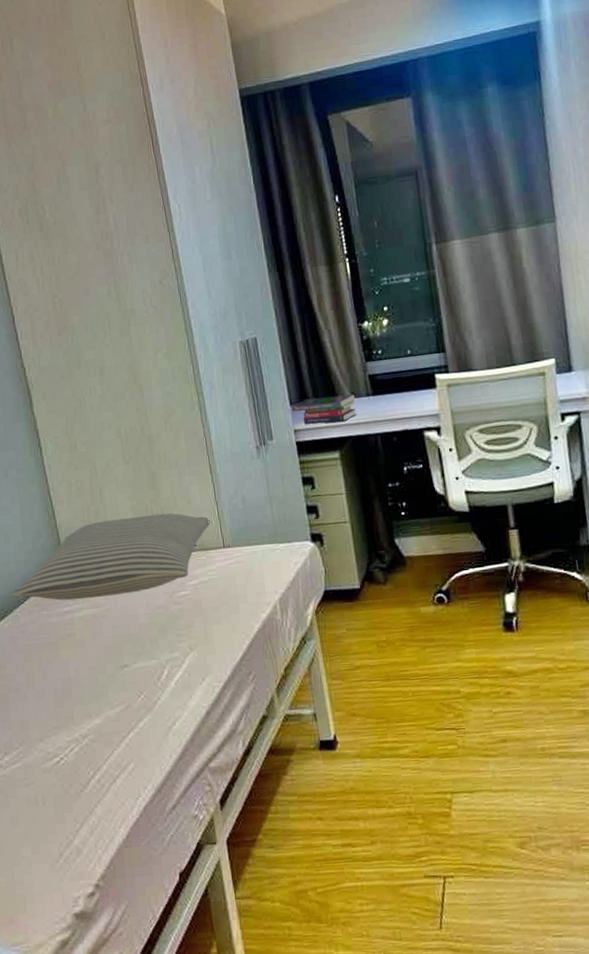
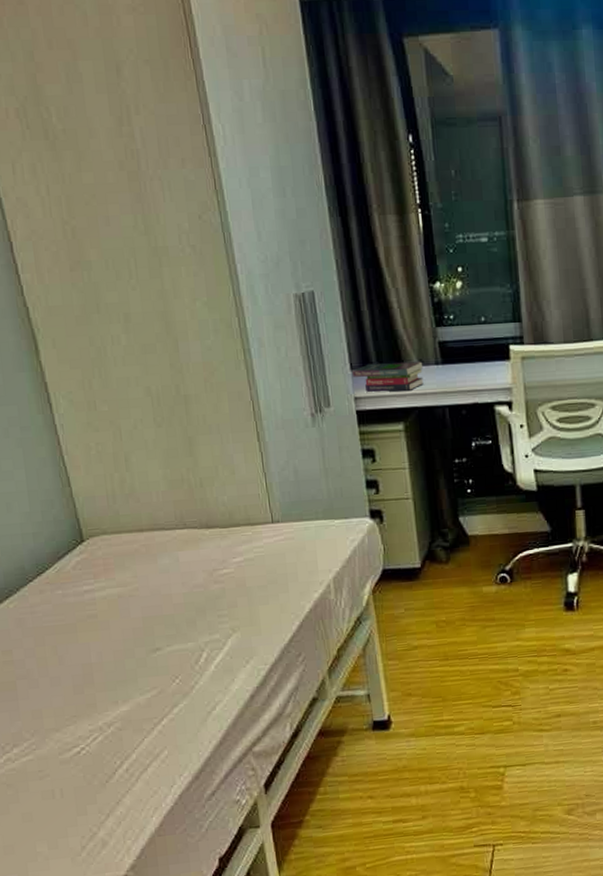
pillow: present [13,513,210,601] -> none [20,484,257,578]

